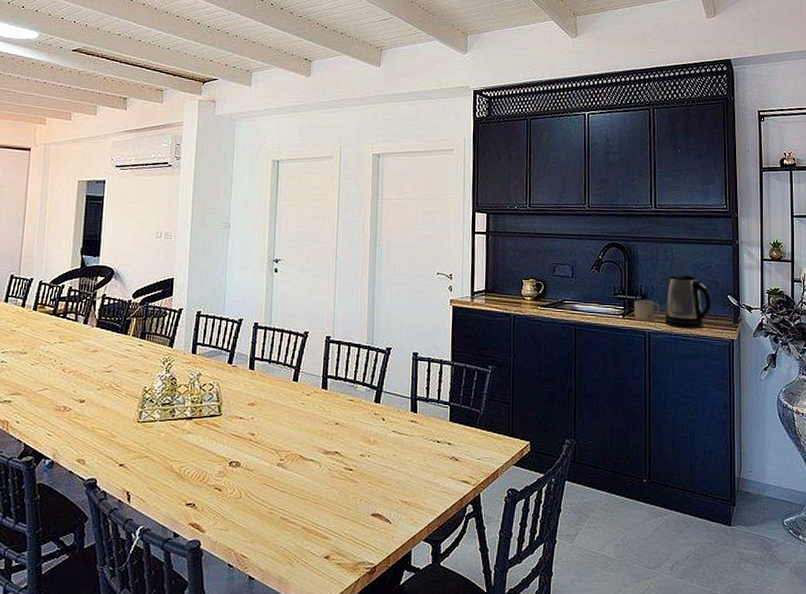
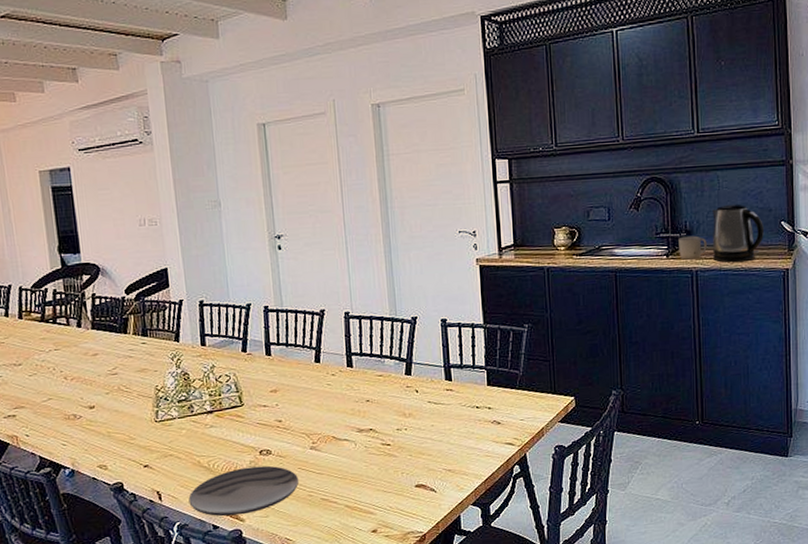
plate: none [155,477,263,525] -> present [188,465,299,517]

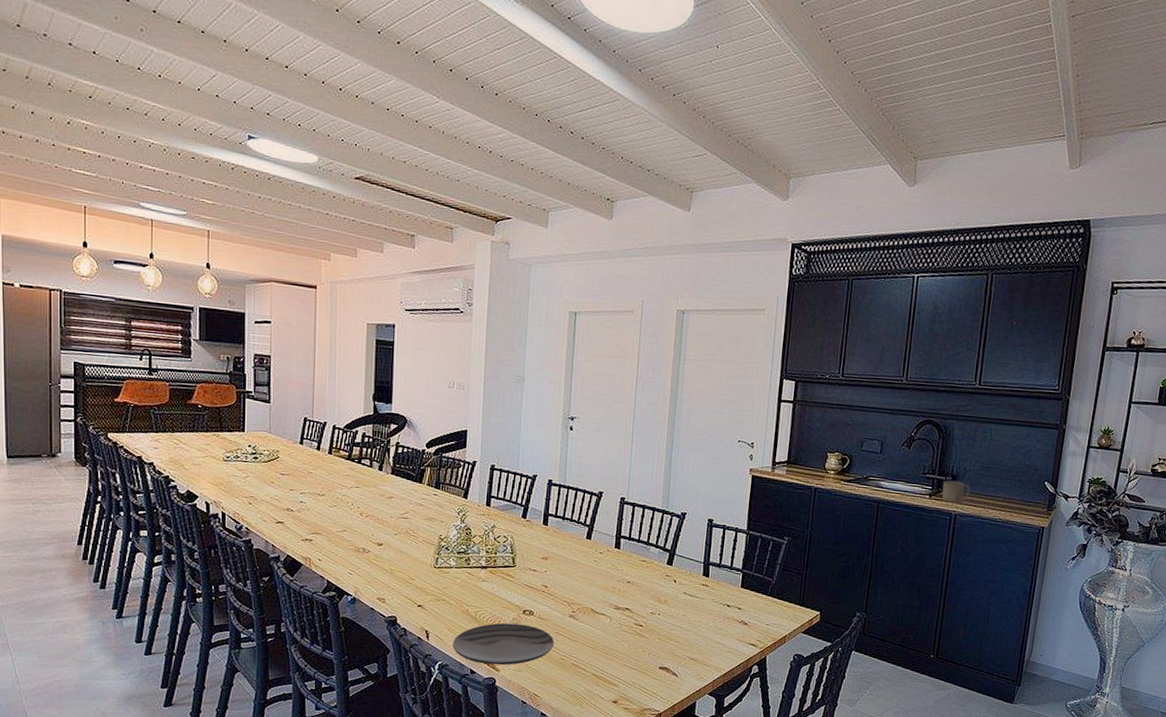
kettle: present [712,204,765,264] -> none [973,457,1028,515]

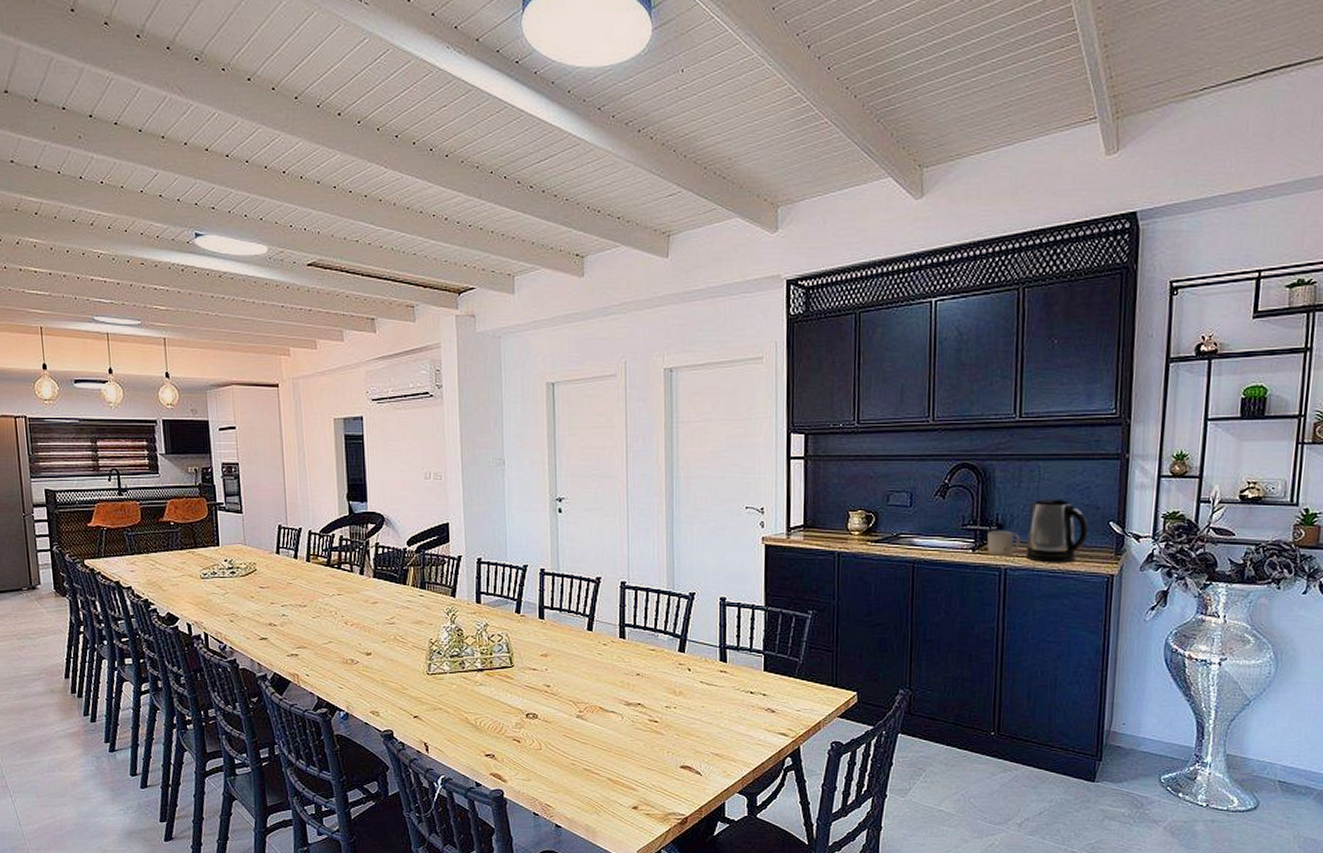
plate: present [452,622,555,666] -> none [454,729,563,776]
kettle: none [973,457,1028,515] -> present [1026,498,1089,564]

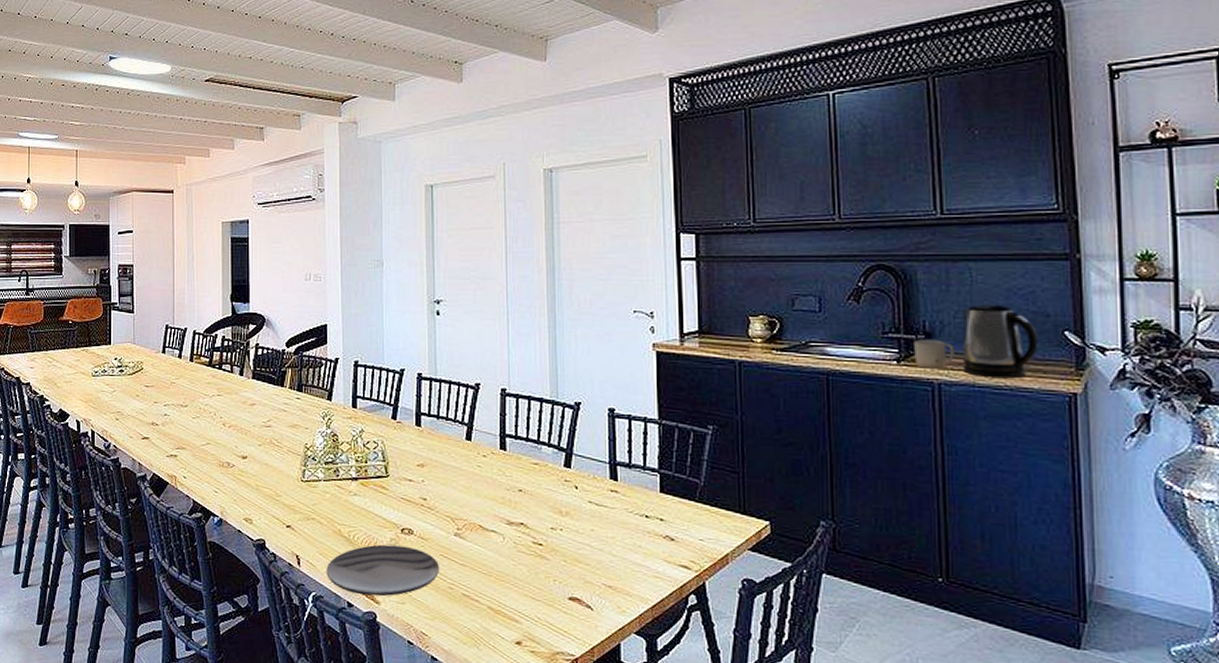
plate: none [454,729,563,776] -> present [326,544,440,597]

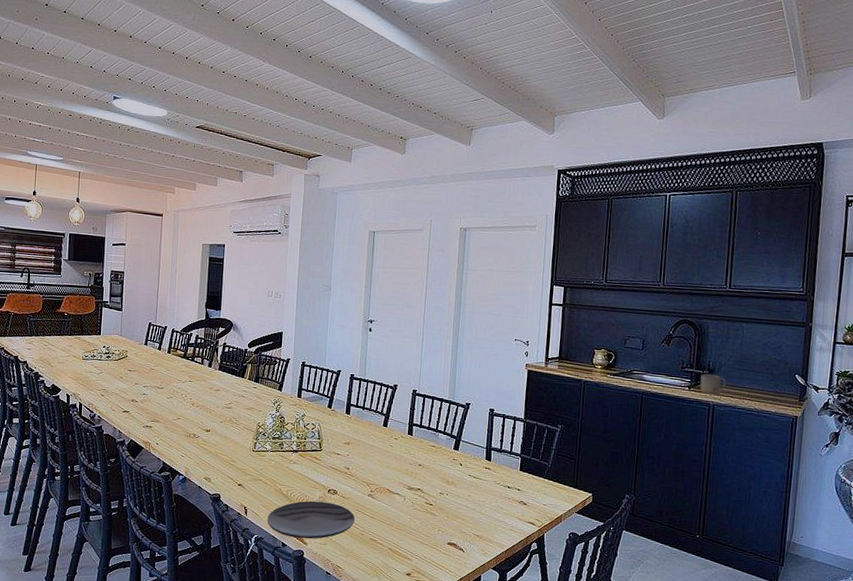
kettle: present [962,304,1040,379] -> none [730,352,780,405]

